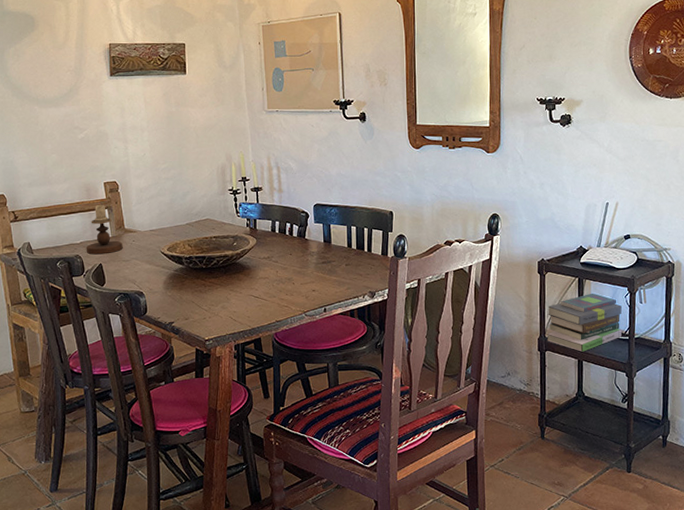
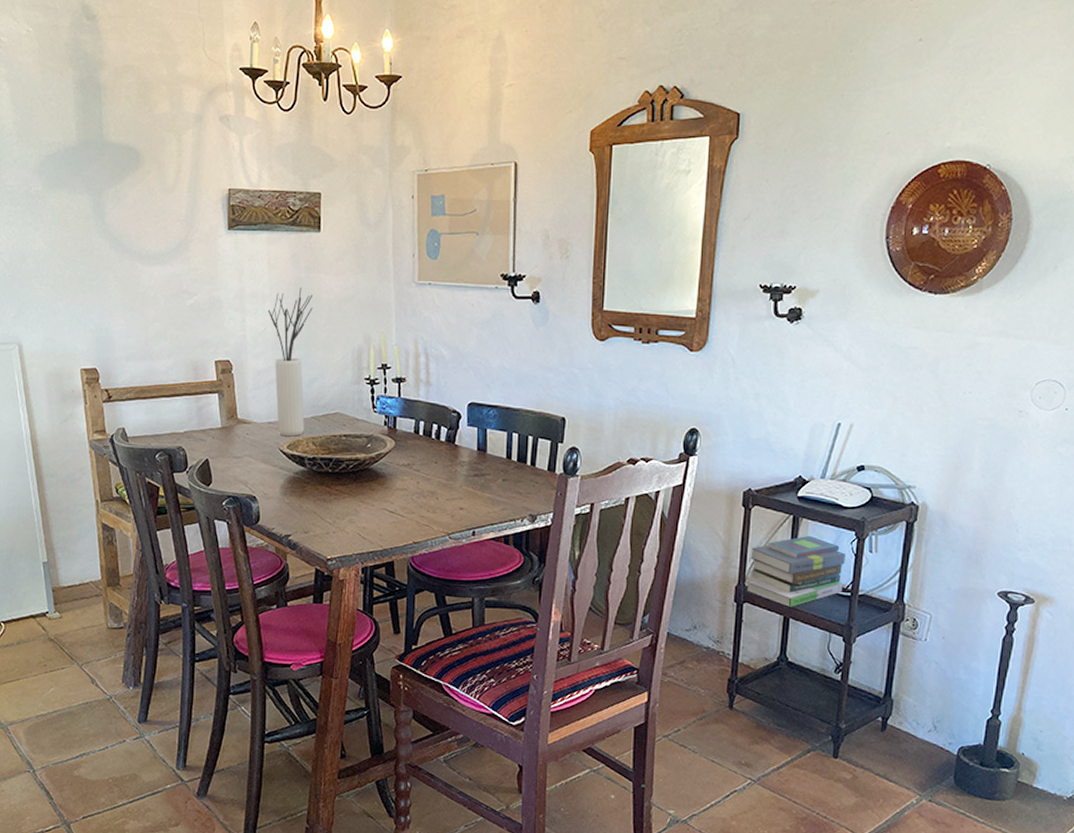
candlestick: present [86,205,123,255] -> none [190,388,234,448]
vase: none [146,119,183,241] -> present [267,288,313,437]

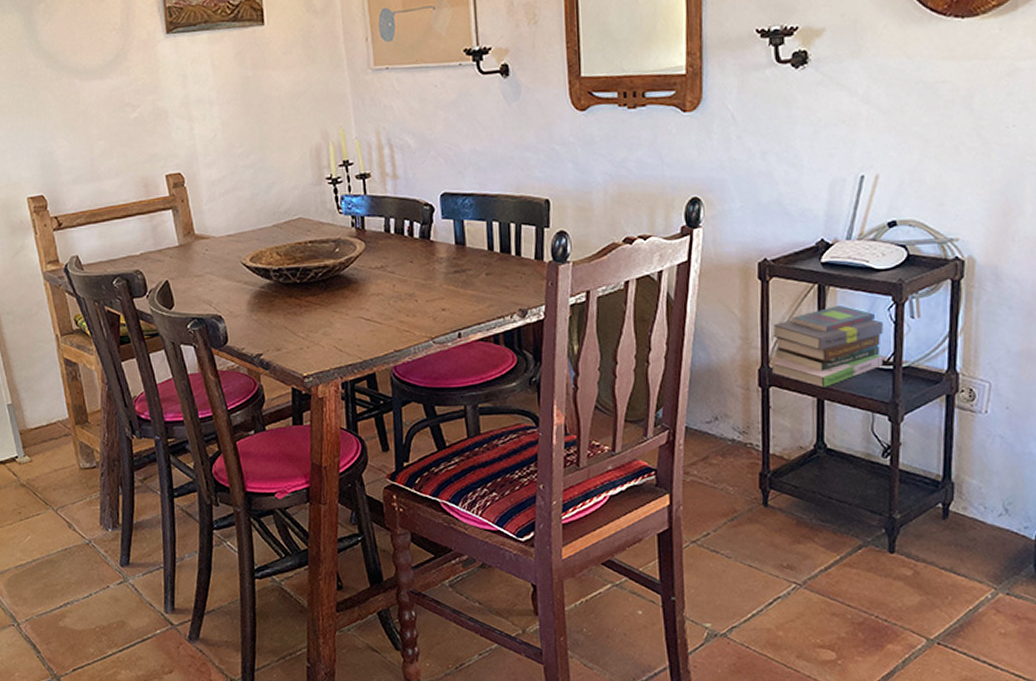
vase: present [267,288,313,437] -> none [216,87,267,249]

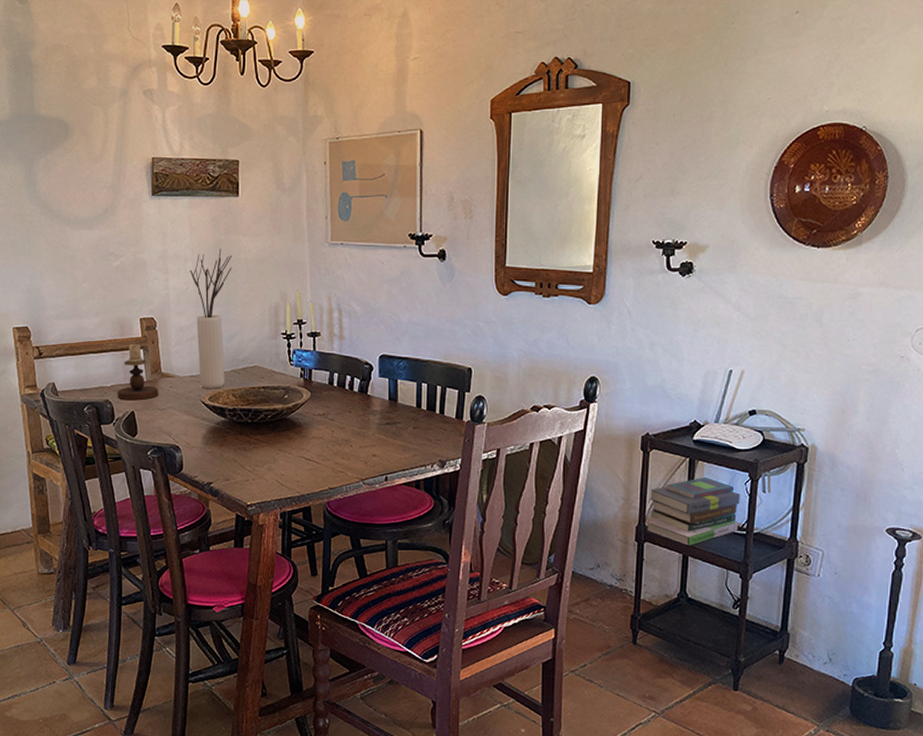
candlestick: none [147,204,194,269] -> present [117,344,159,401]
vase: none [216,87,267,249] -> present [189,249,232,389]

